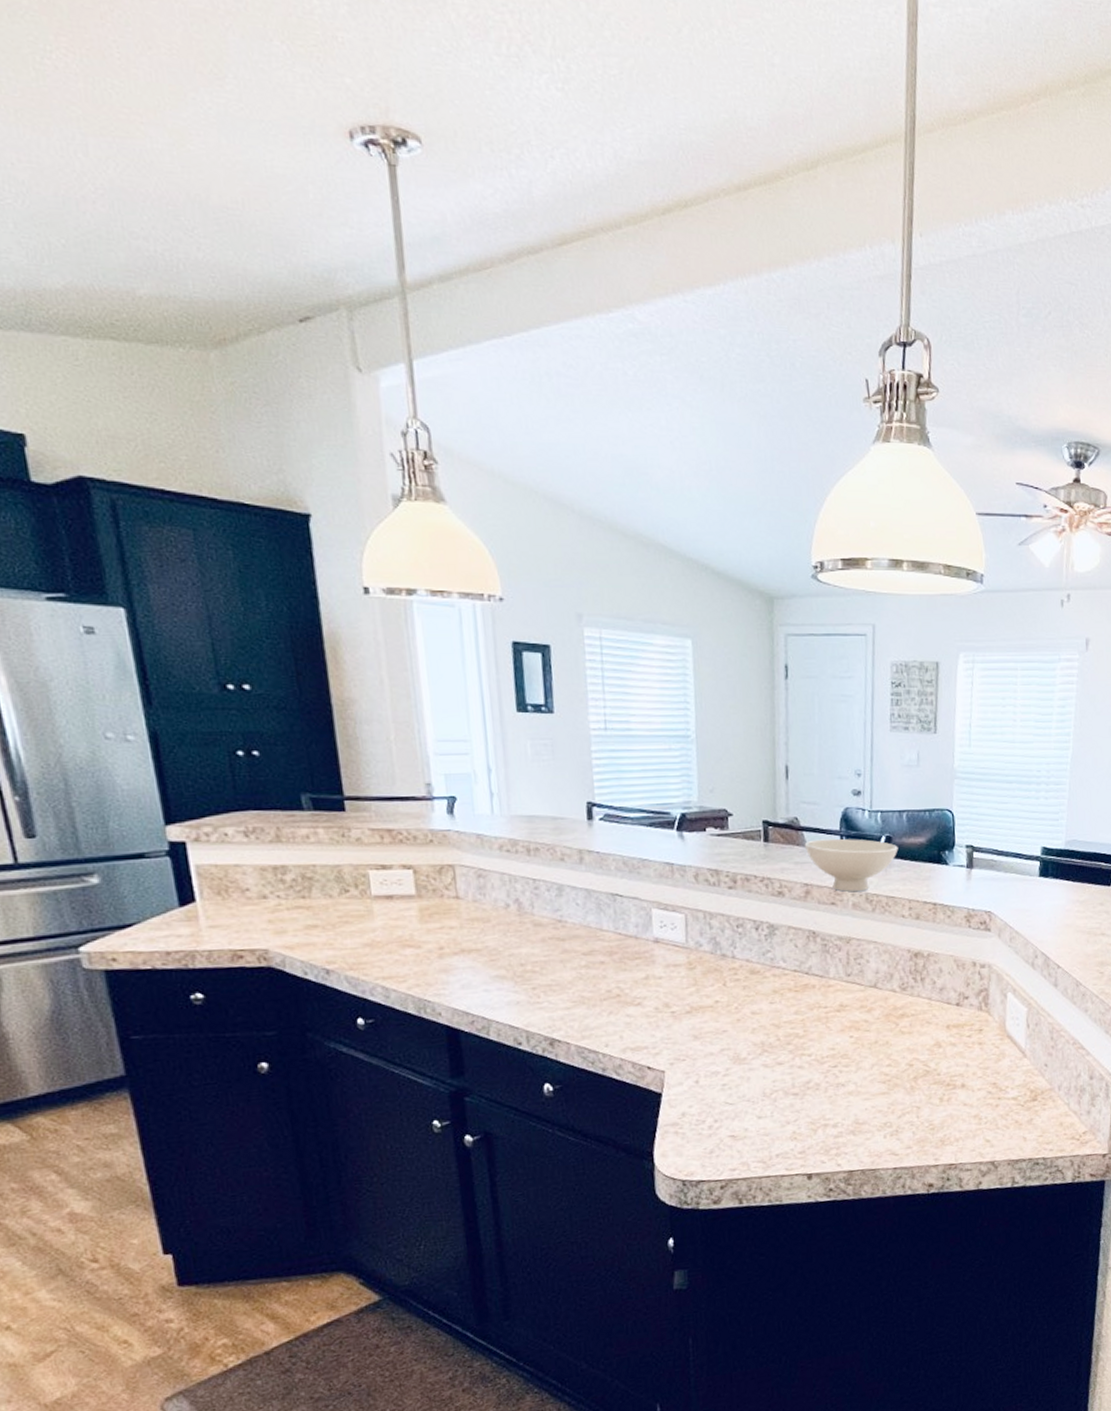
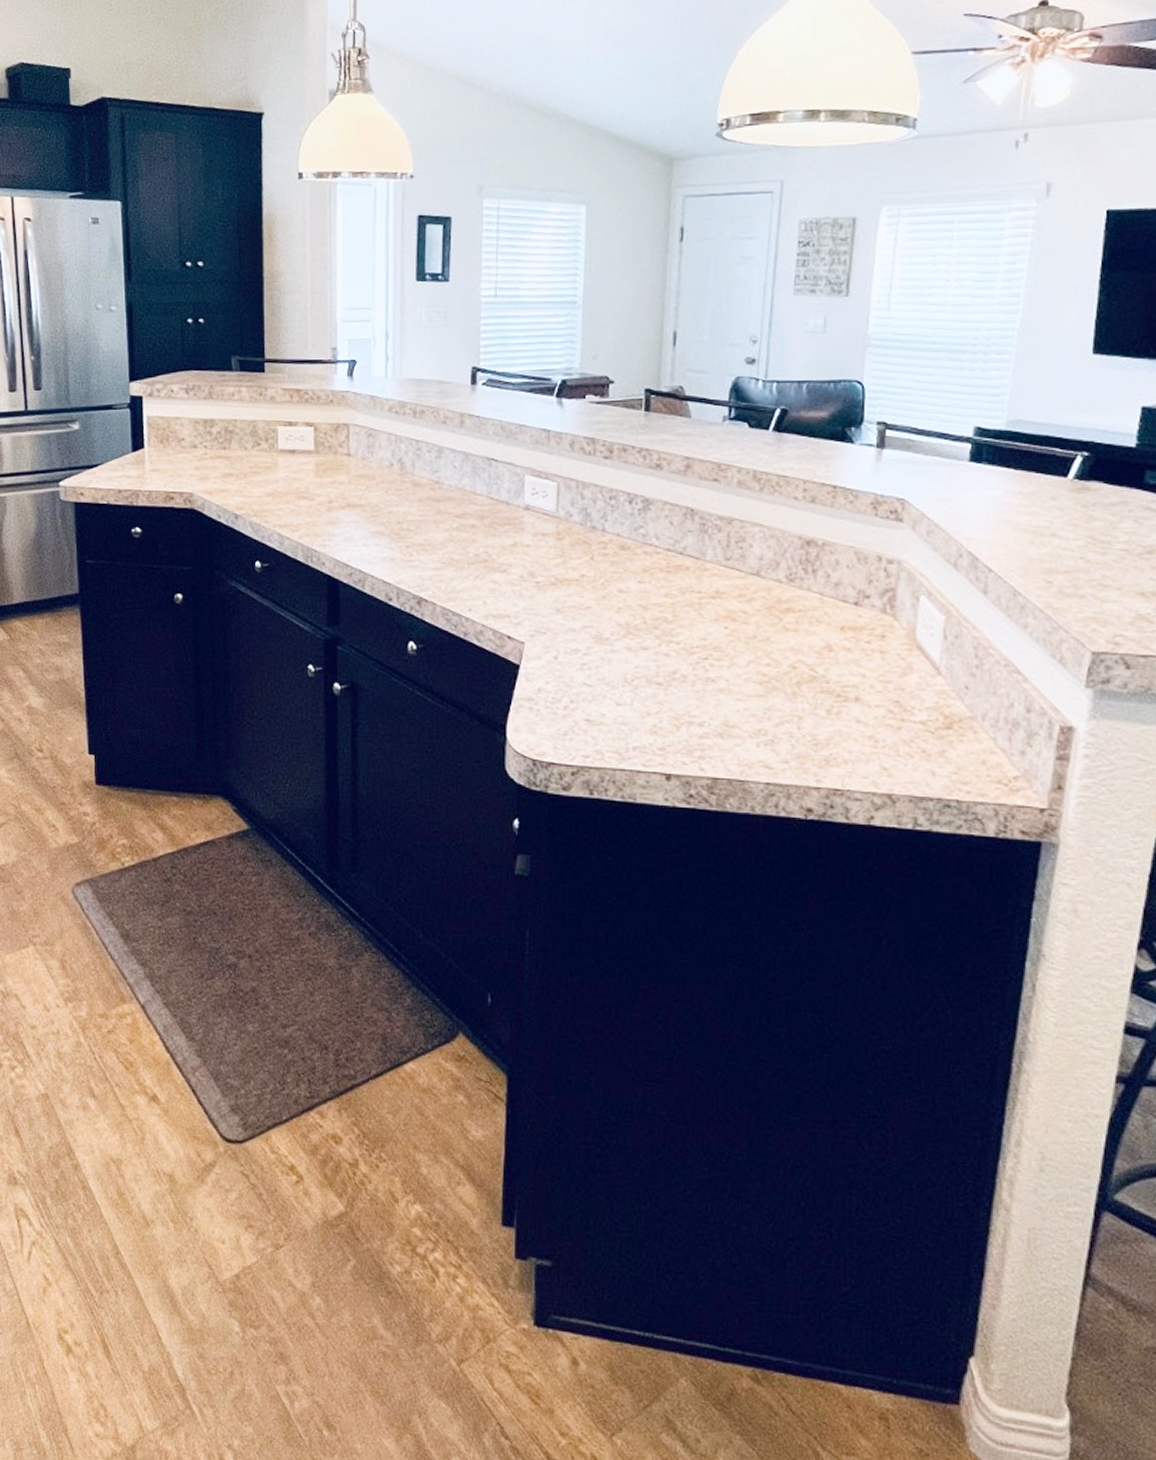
bowl: present [804,838,898,892] -> none [688,409,795,469]

